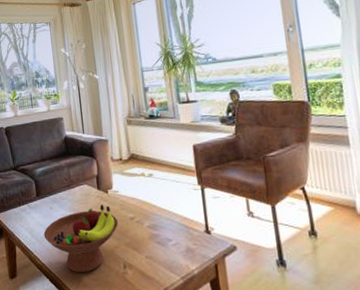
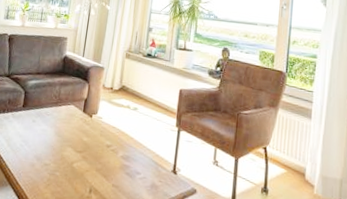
fruit bowl: present [43,204,119,273] -> none [20,127,95,190]

